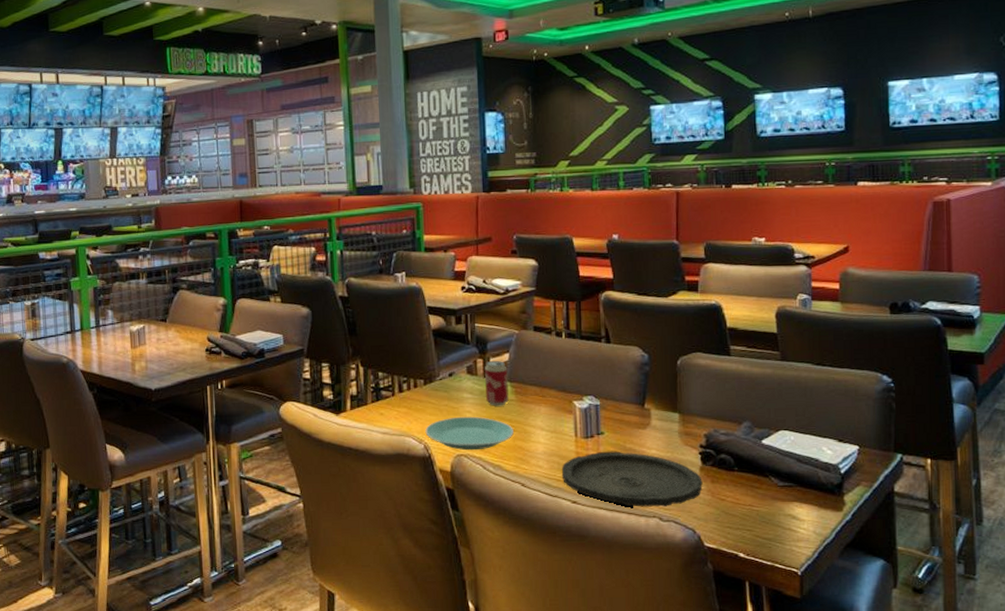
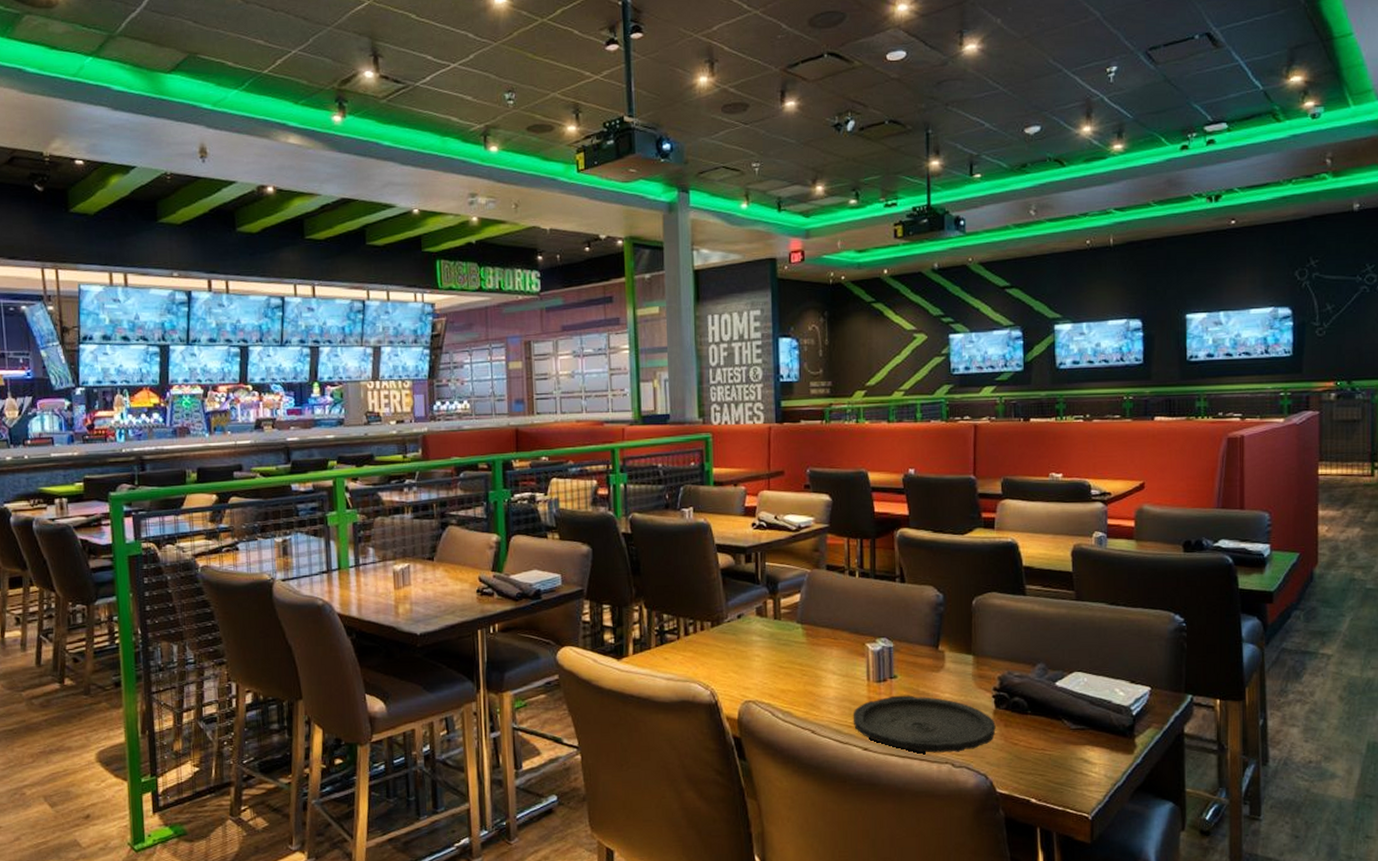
plate: present [425,416,514,451] -> none [712,660,804,697]
beverage can: present [485,360,509,406] -> none [775,601,799,649]

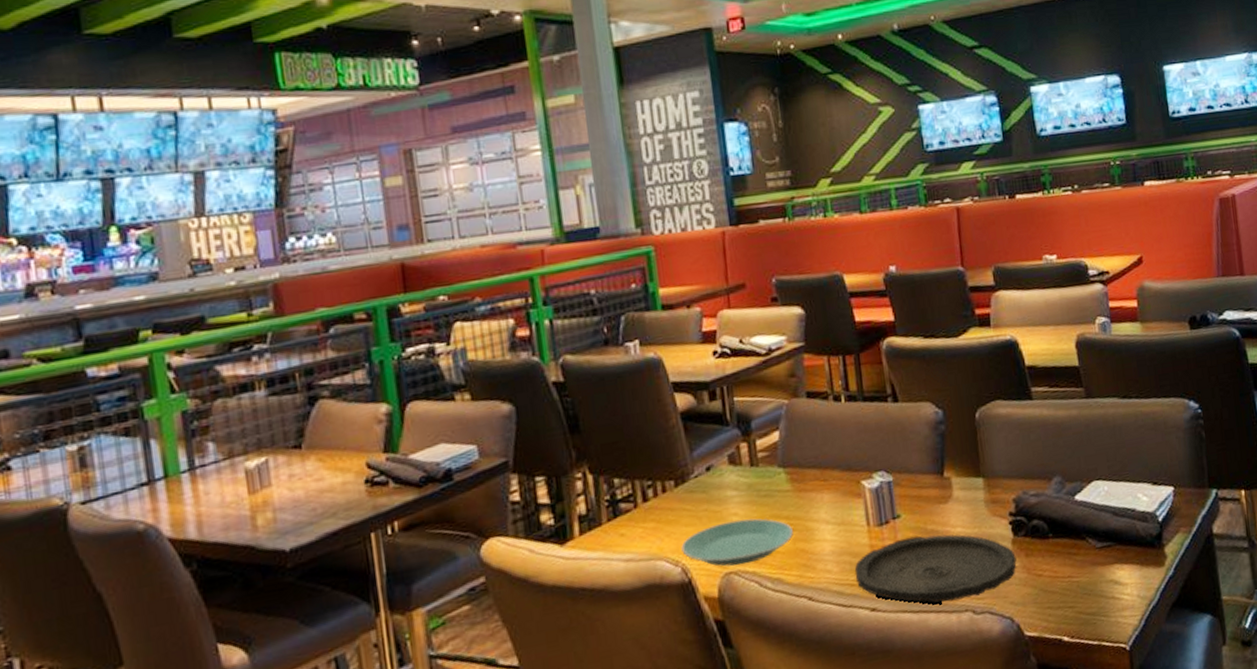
plate: none [712,660,804,697] -> present [681,518,793,567]

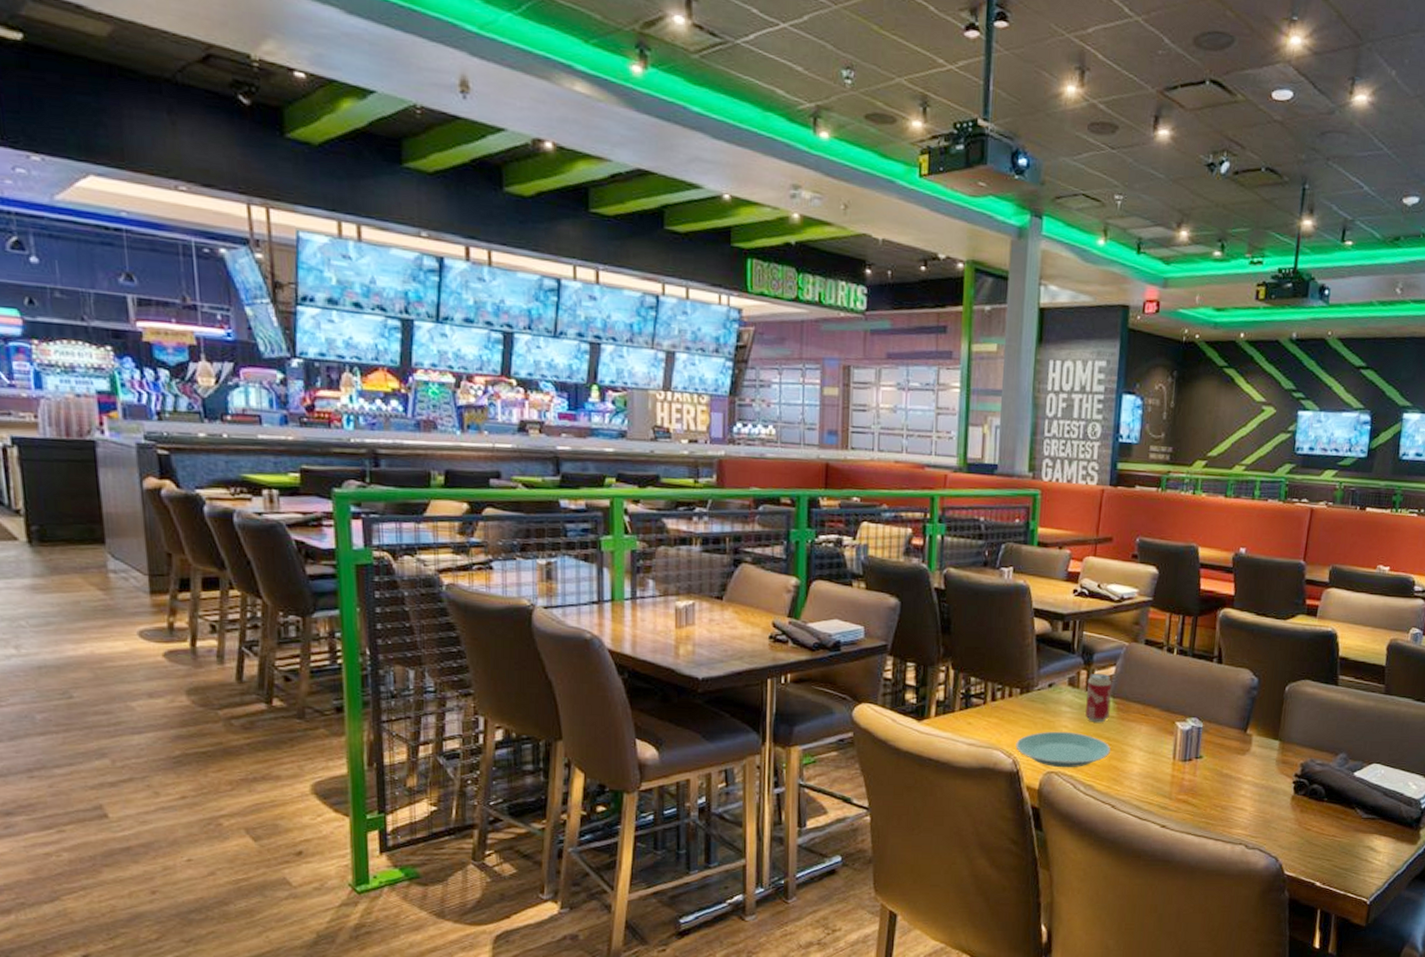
beverage can: none [750,442,784,502] -> present [1085,673,1112,723]
plate: present [854,534,1017,603] -> none [1154,775,1292,834]

